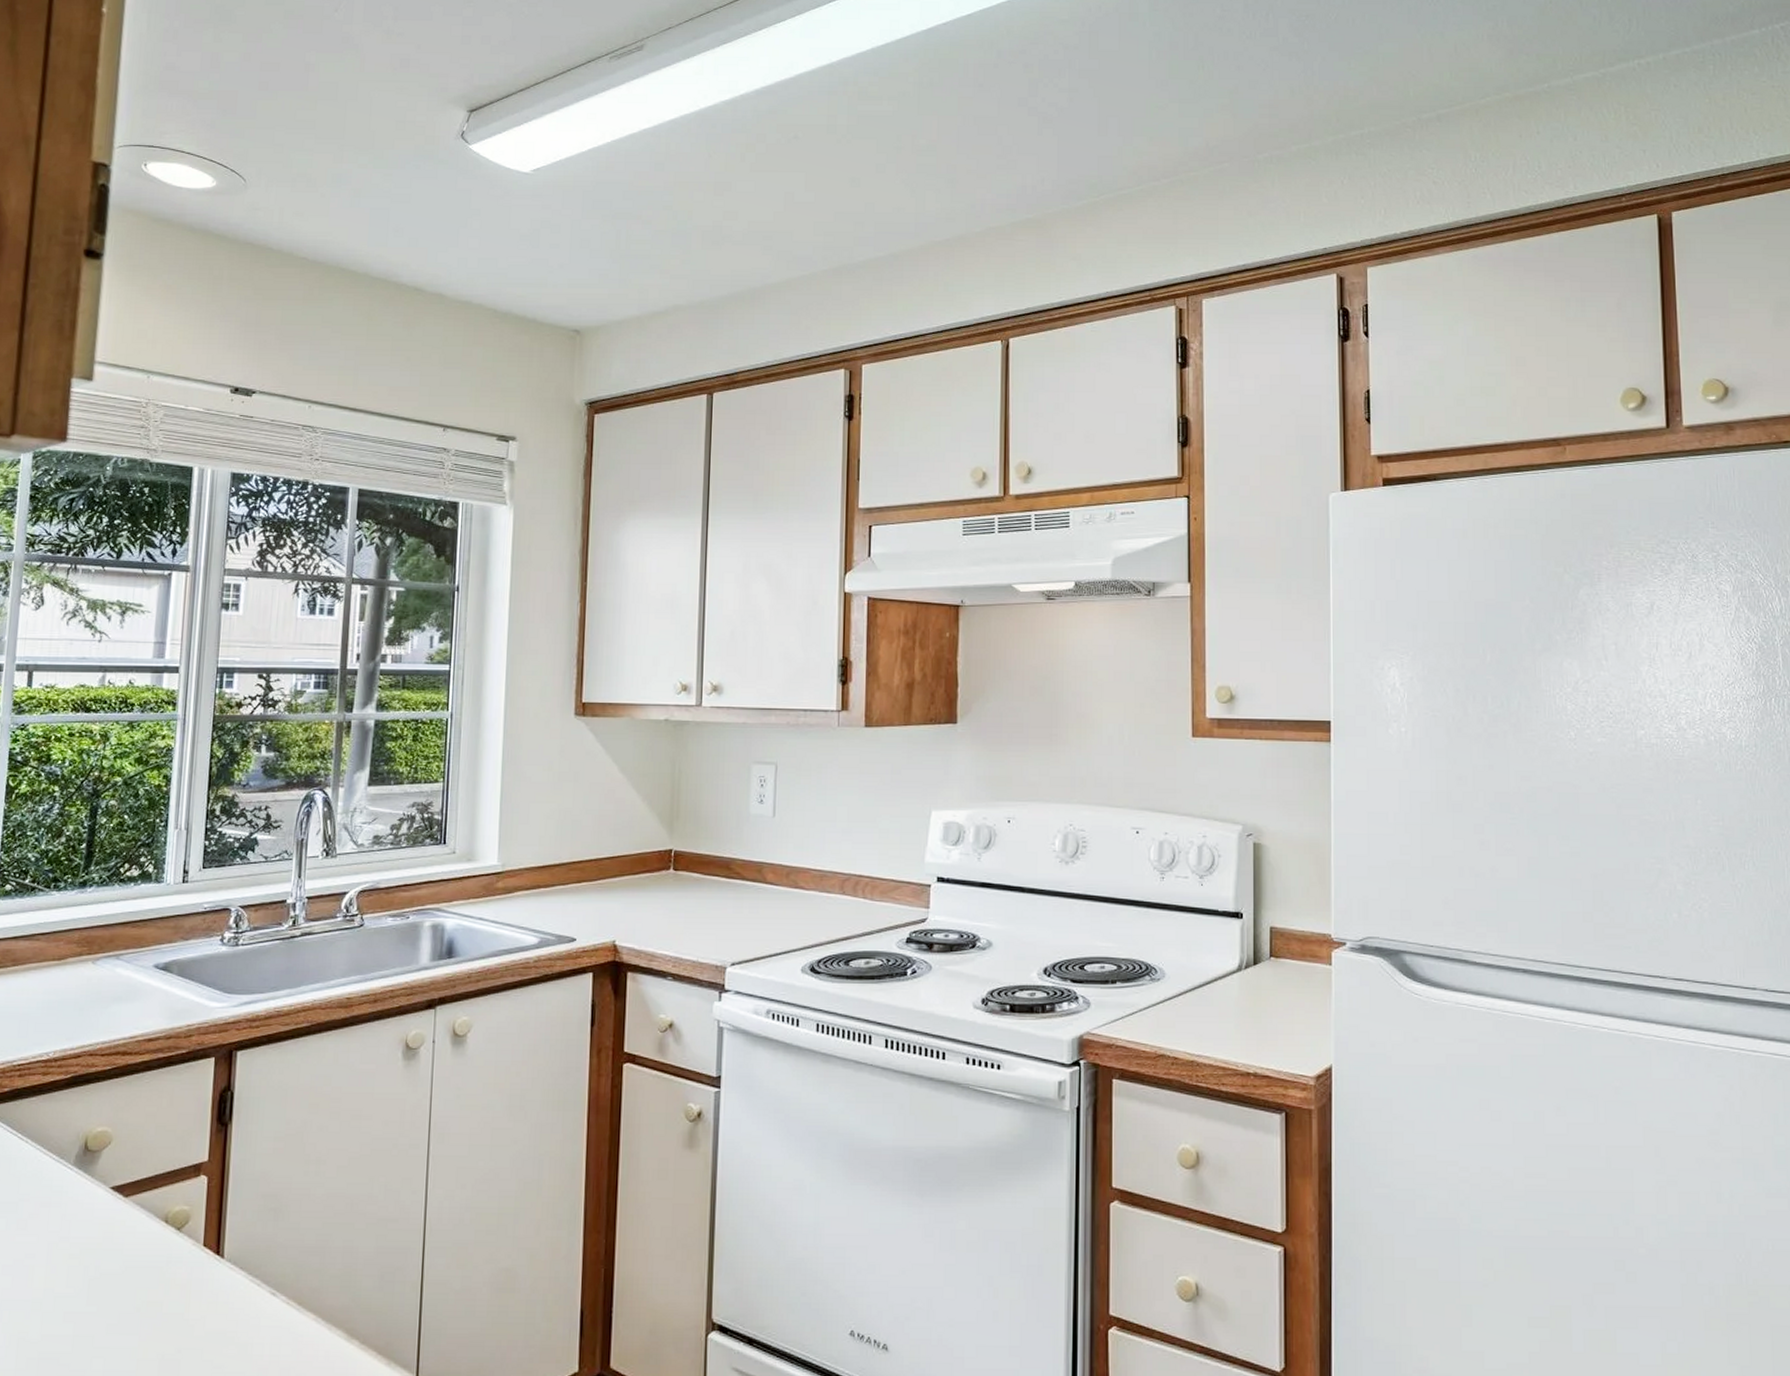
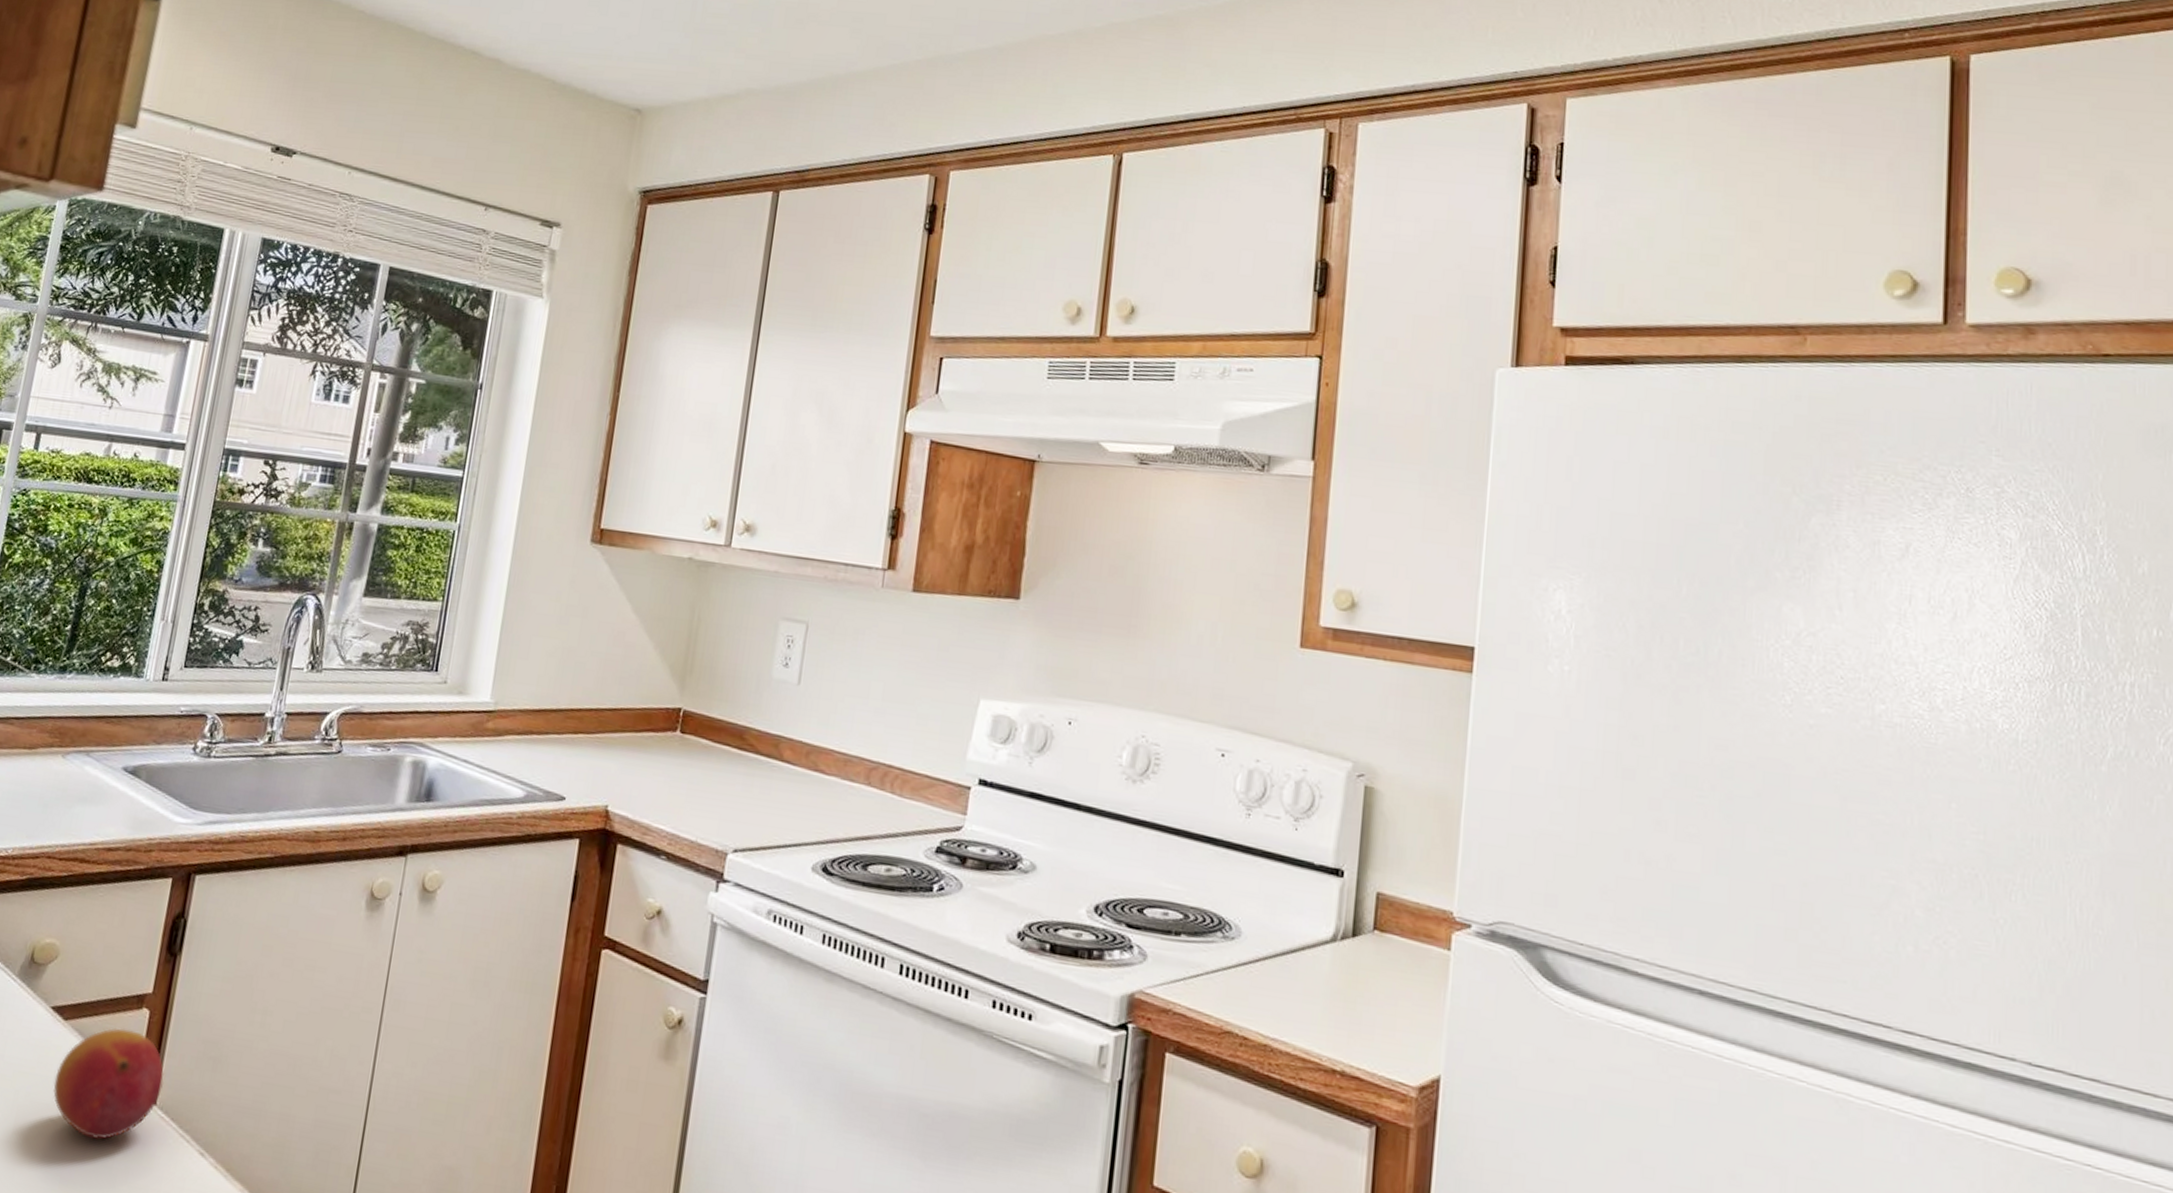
fruit: none [122,1196,229,1298] -> present [53,1028,165,1141]

